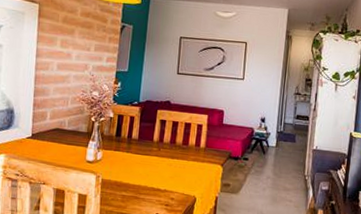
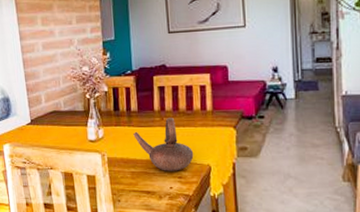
teapot: none [130,149,183,199] -> present [133,118,194,171]

